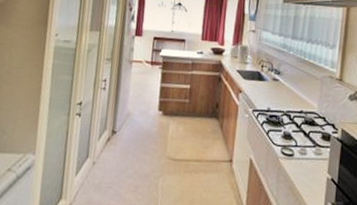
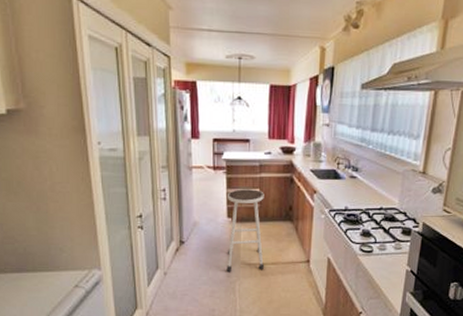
stool: none [152,84,194,166] -> present [226,189,265,271]

